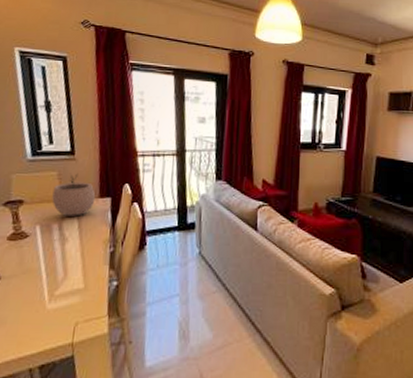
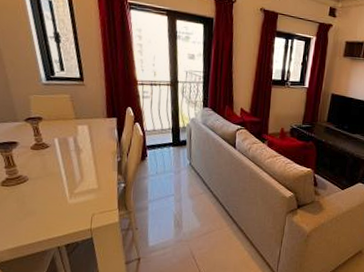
plant pot: present [52,173,96,216] -> none [66,97,104,132]

